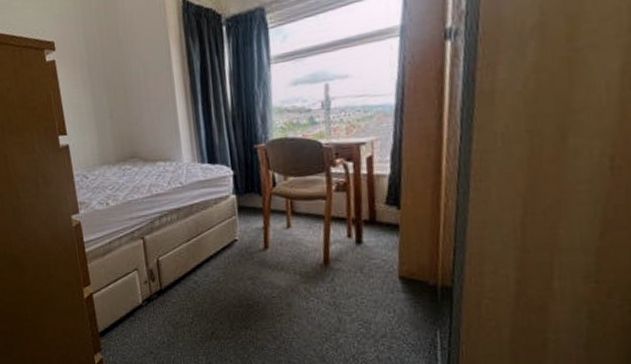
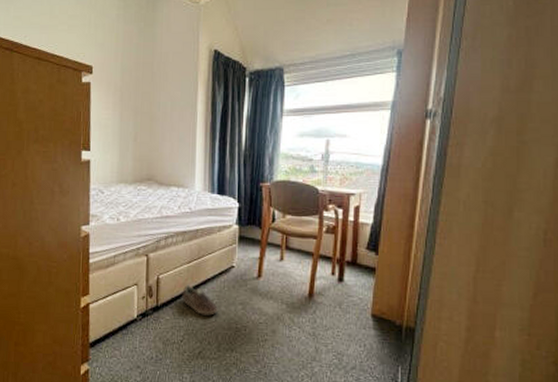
sneaker: none [185,263,226,295] -> present [182,284,218,316]

